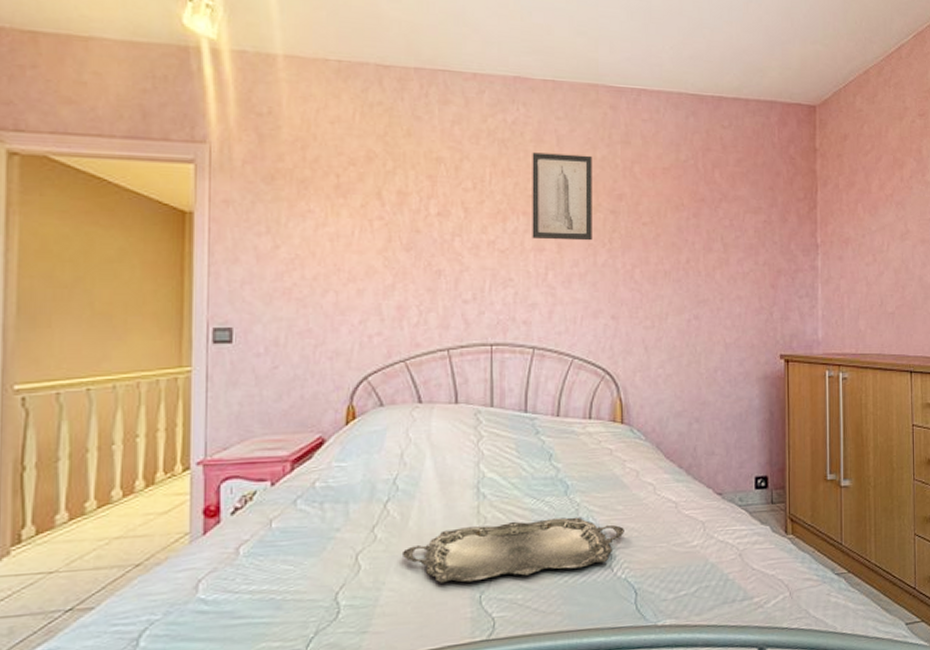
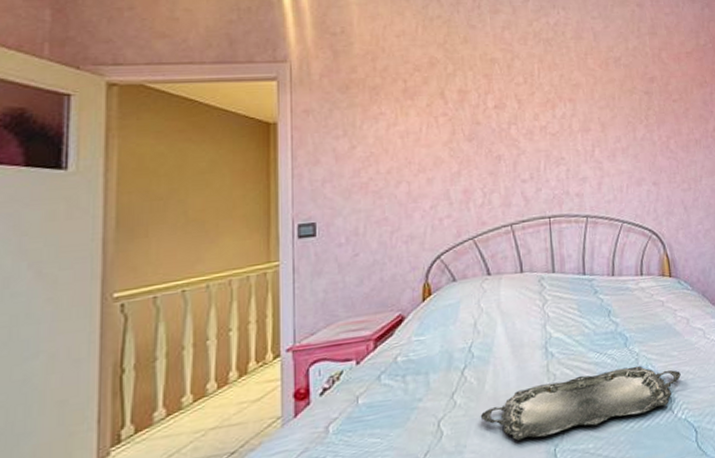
wall art: present [532,152,592,241] -> none [573,47,631,122]

